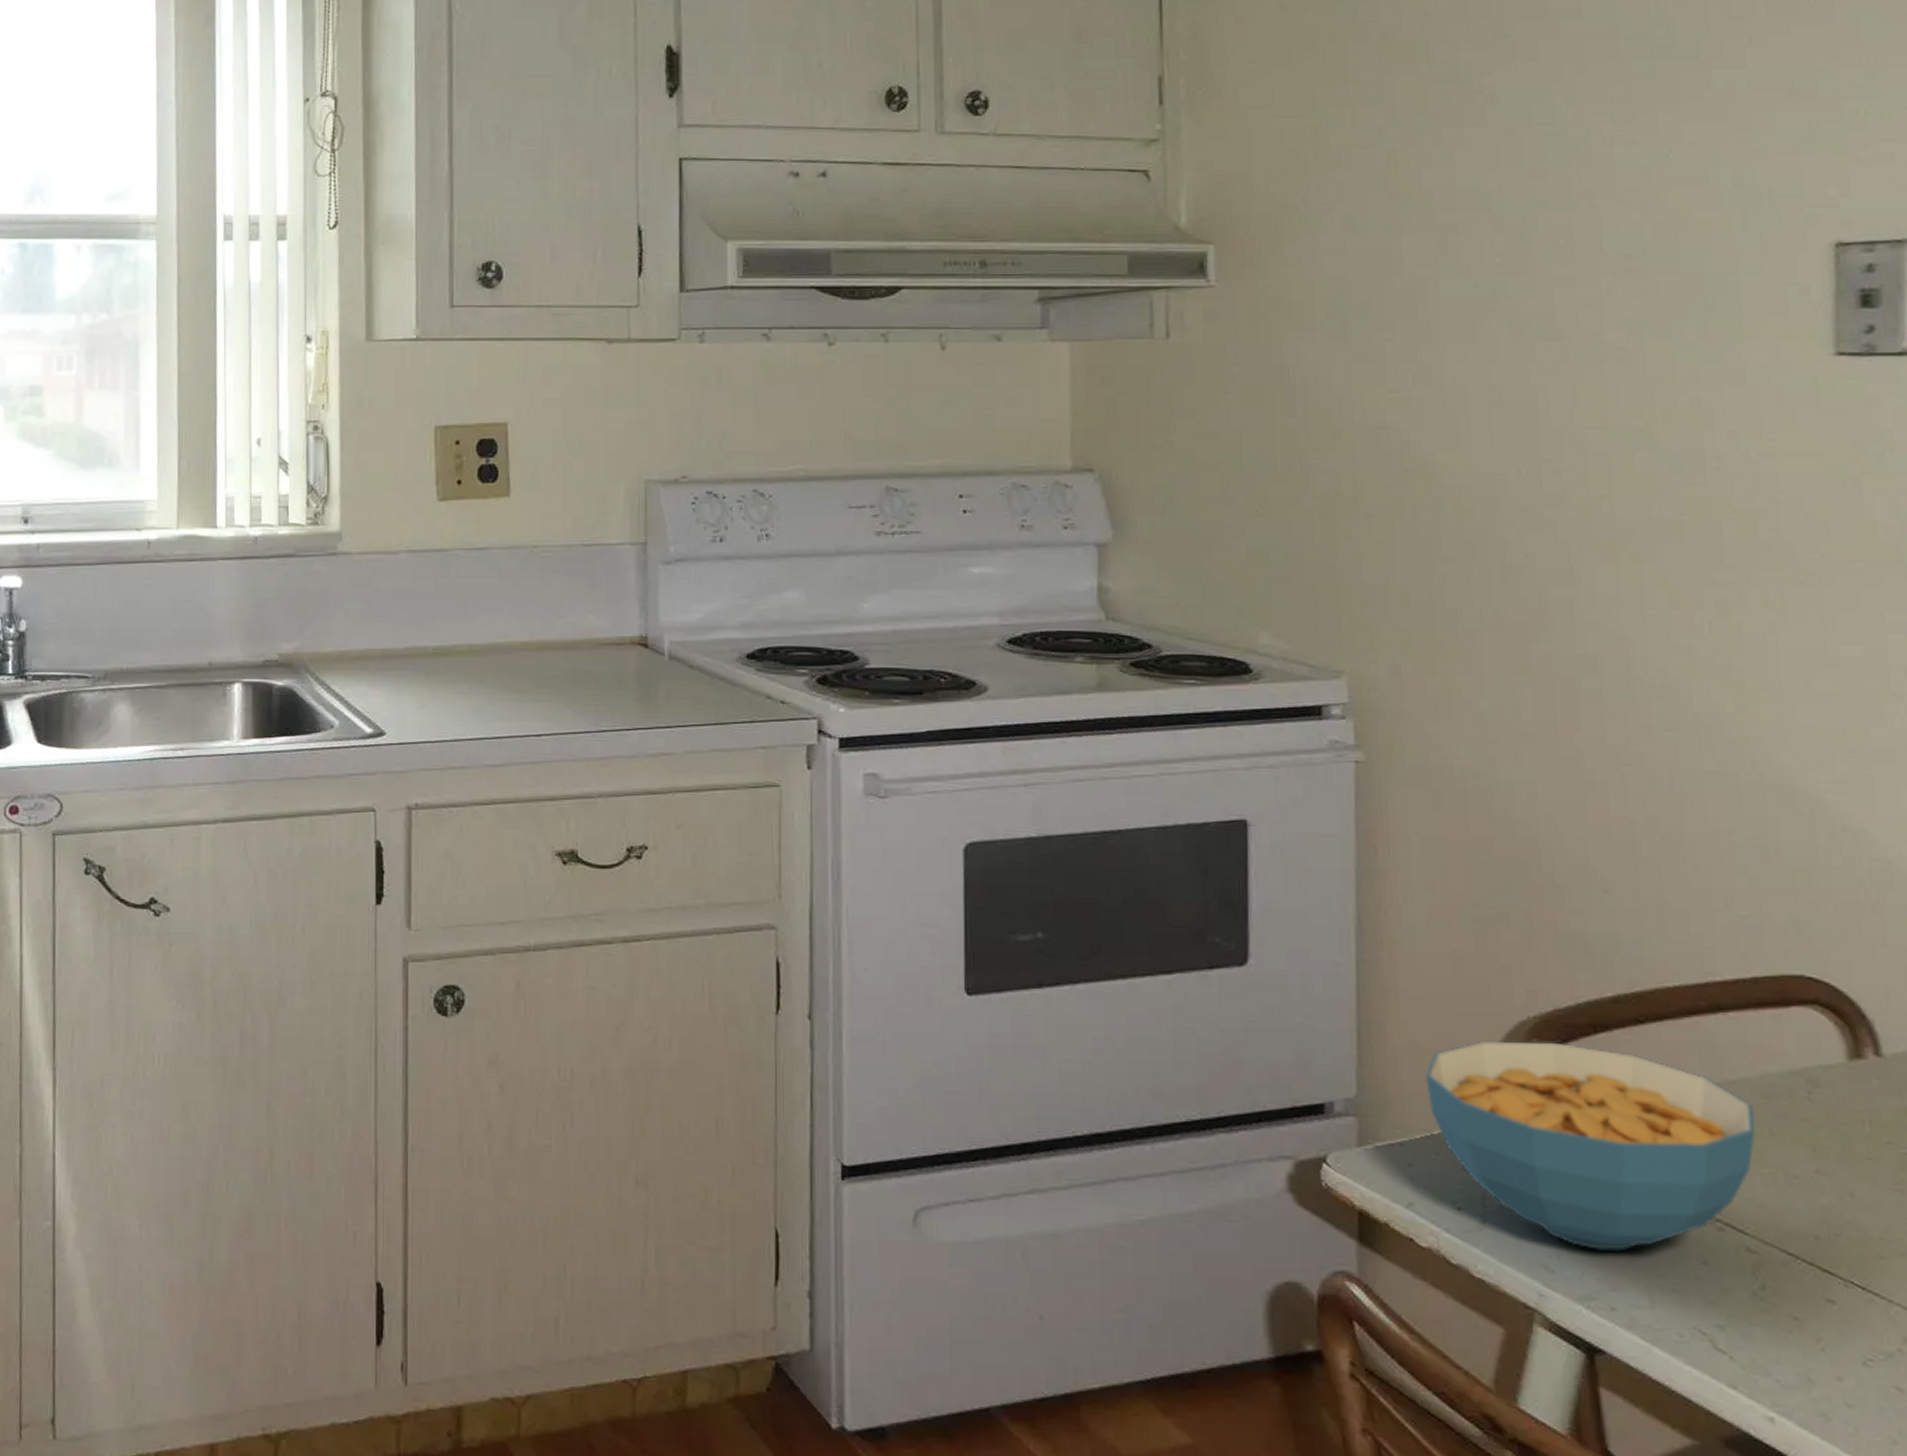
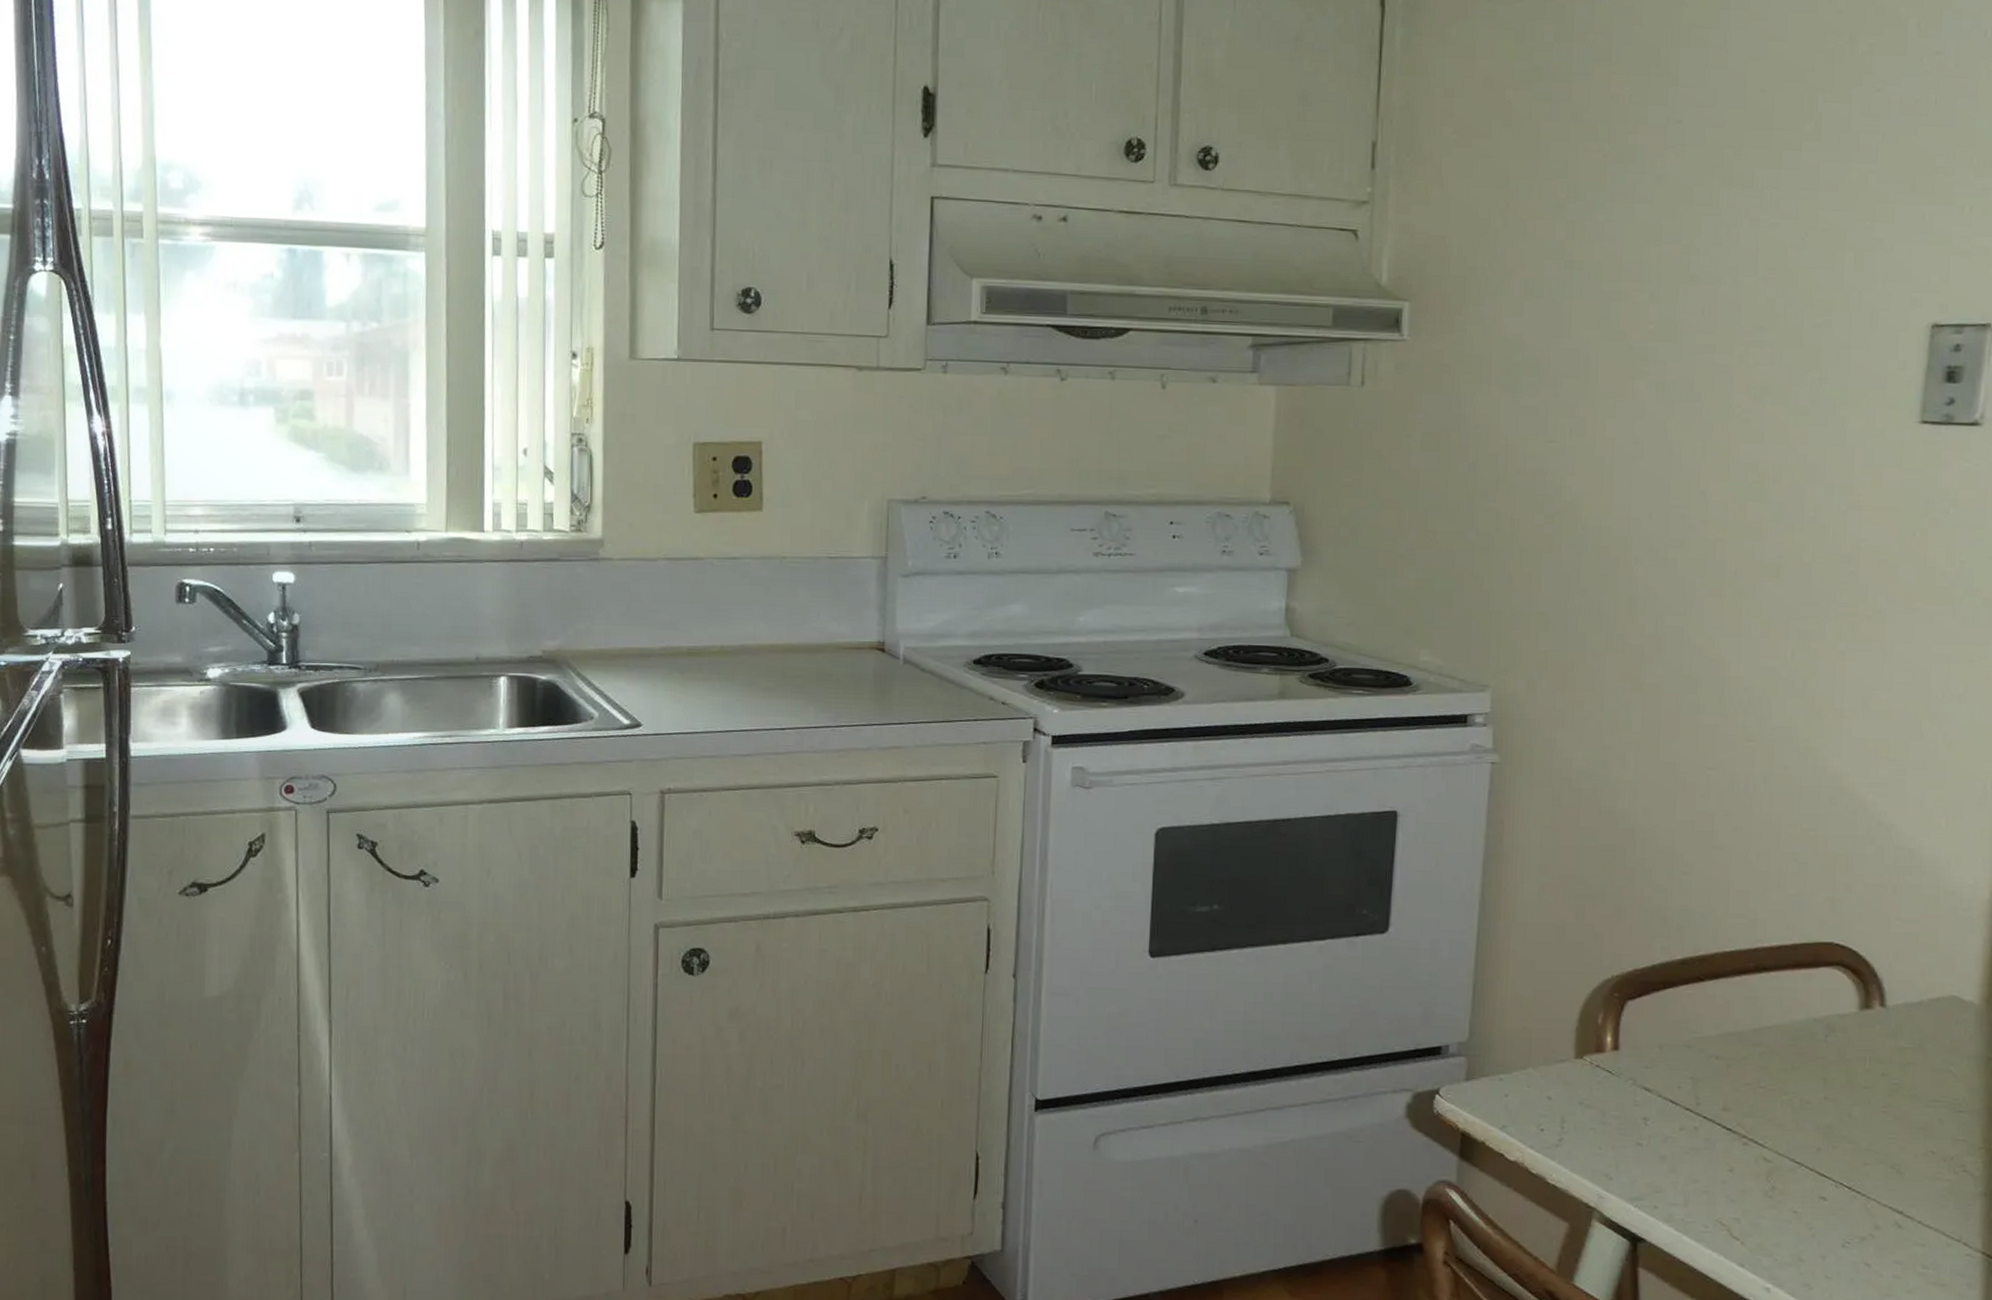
cereal bowl: present [1425,1041,1755,1251] -> none [1525,995,1781,1162]

